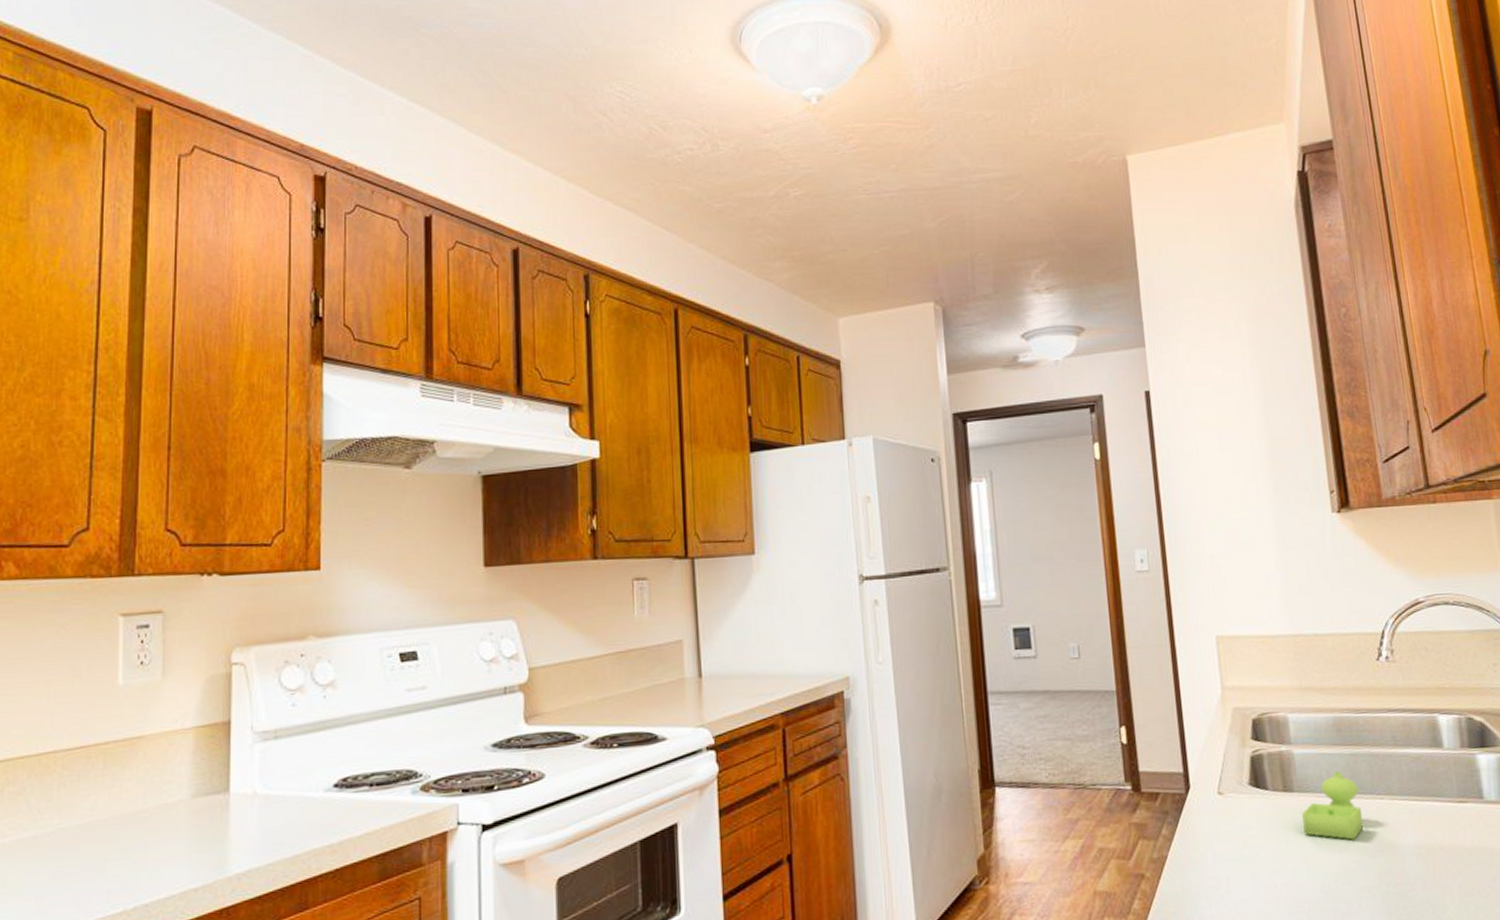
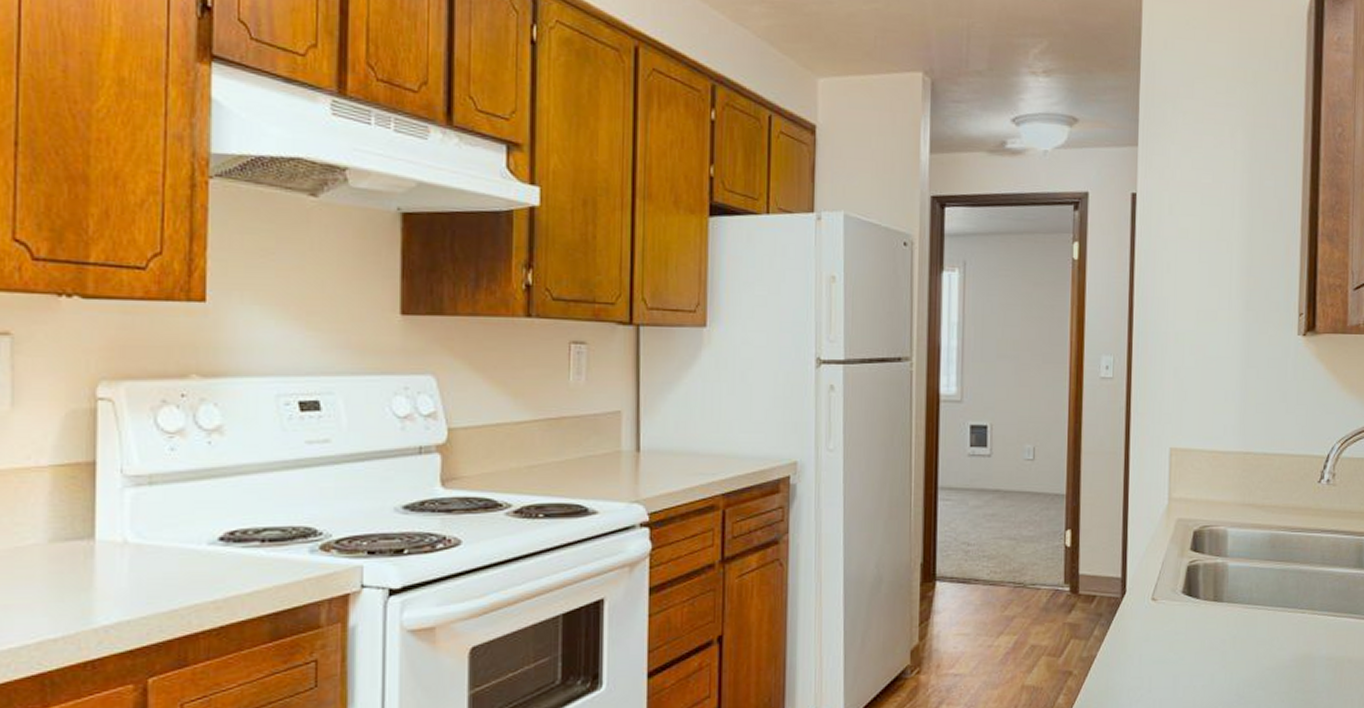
soap dispenser: present [1302,771,1364,840] -> none [1227,584,1284,649]

